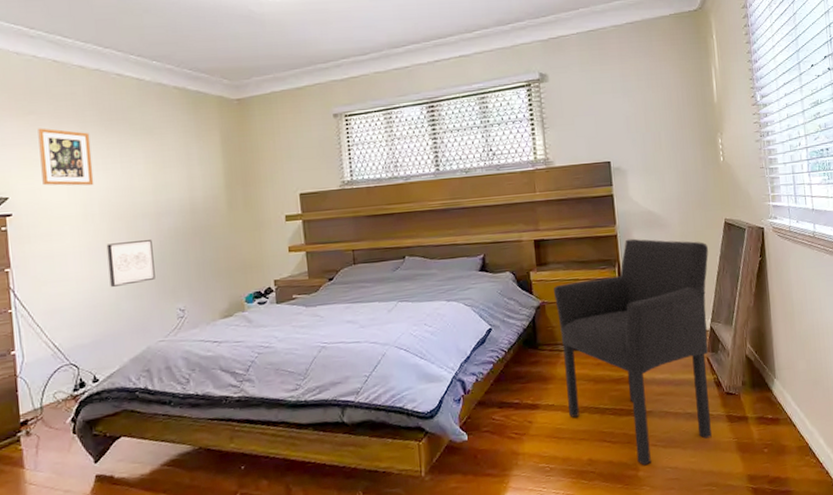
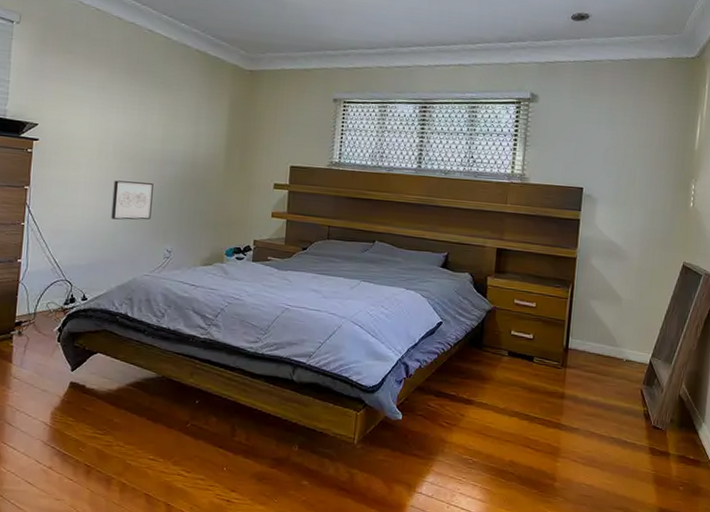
picture frame: present [38,128,94,186] -> none [69,67,116,125]
armchair: present [553,238,712,466] -> none [500,263,662,478]

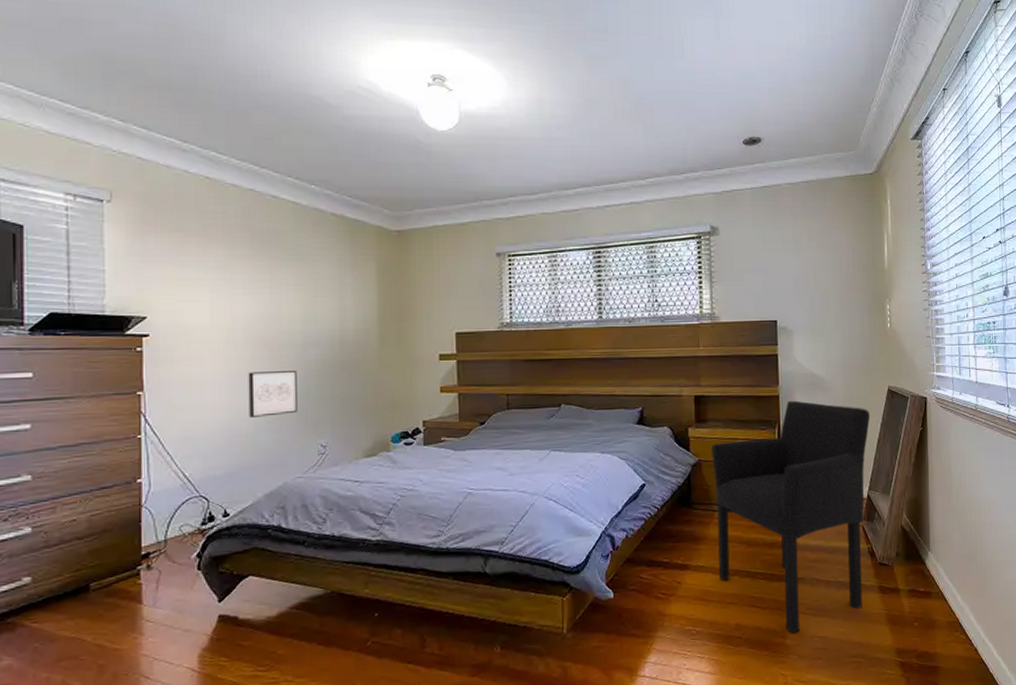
armchair: none [500,263,662,478] -> present [710,400,870,634]

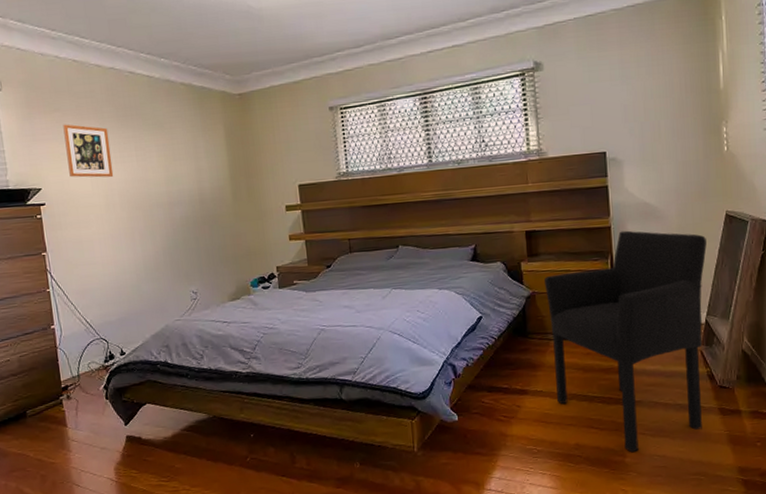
picture frame: none [183,246,240,309] -> present [63,124,114,178]
wall art: present [248,371,298,417] -> none [127,228,171,270]

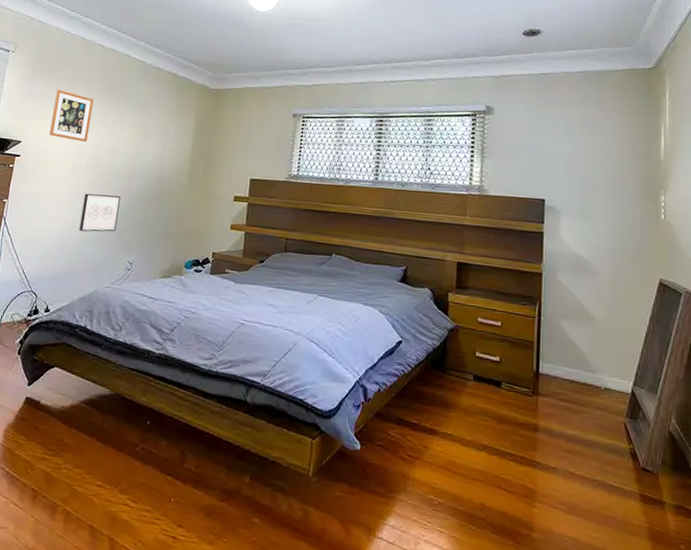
wall art: none [127,228,171,270] -> present [79,193,121,232]
armchair: present [544,230,707,453] -> none [467,279,638,527]

